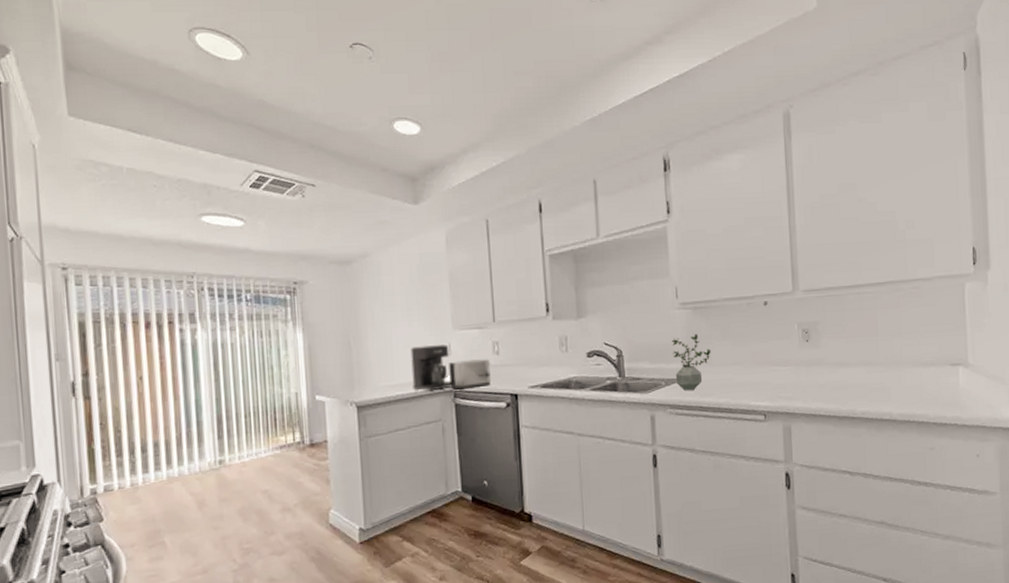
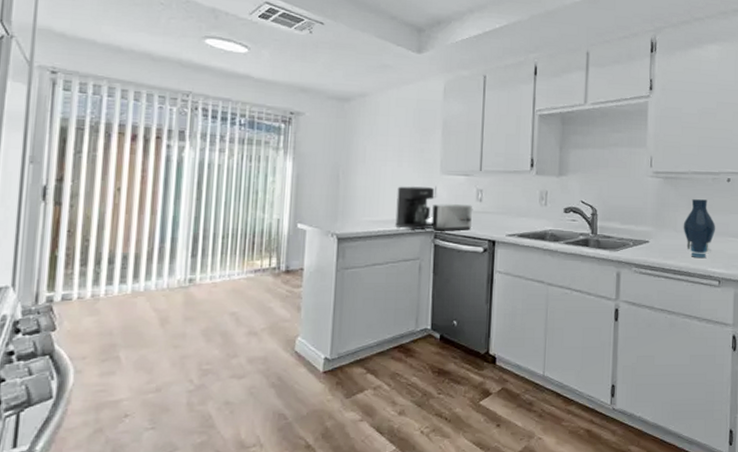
potted plant: present [672,333,711,391] -> none [642,200,677,253]
vase: none [718,327,756,393] -> present [683,199,716,259]

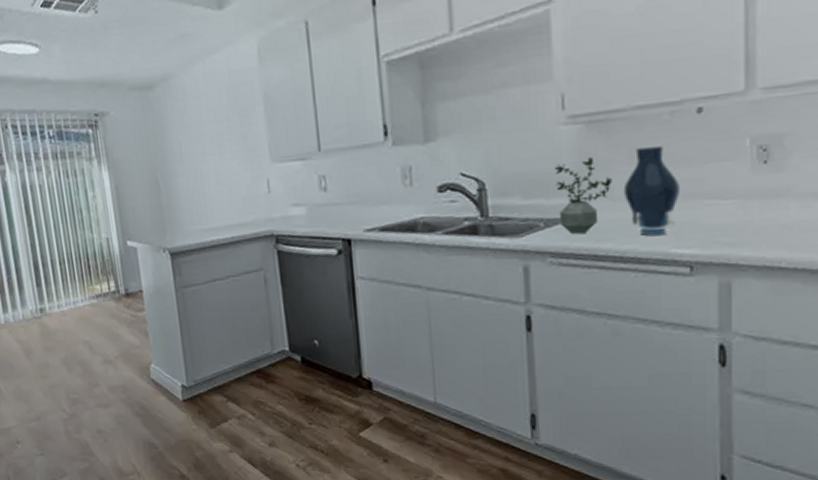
coffee maker: present [395,186,435,229] -> none [224,180,273,235]
toaster: present [432,204,473,231] -> none [268,197,318,234]
potted plant: none [642,200,677,253] -> present [555,156,612,235]

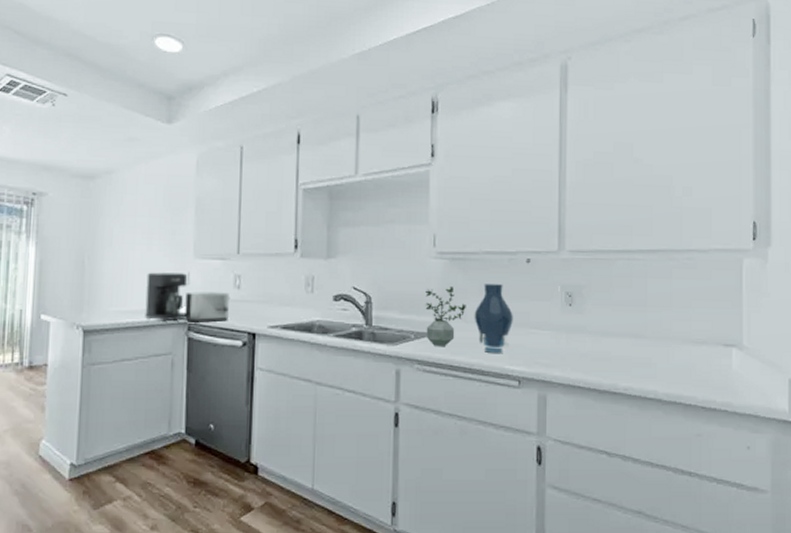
coffee maker: none [224,180,273,235] -> present [145,272,188,320]
toaster: none [268,197,318,234] -> present [185,291,231,323]

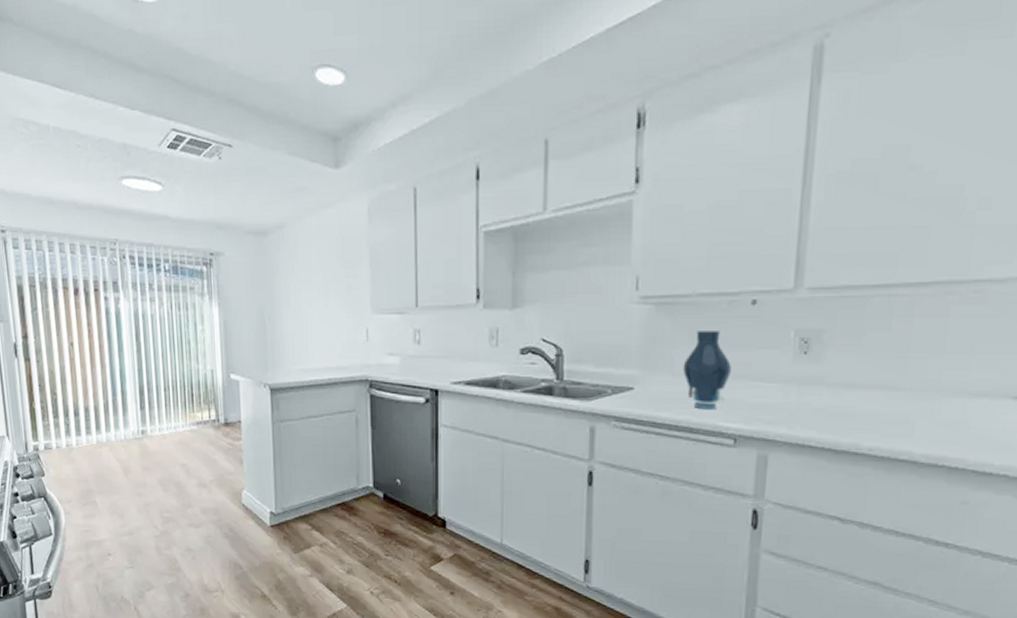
coffee maker: present [145,272,188,320] -> none [326,329,367,378]
toaster: present [185,291,231,323] -> none [365,348,411,379]
potted plant: present [425,285,466,348] -> none [625,334,674,403]

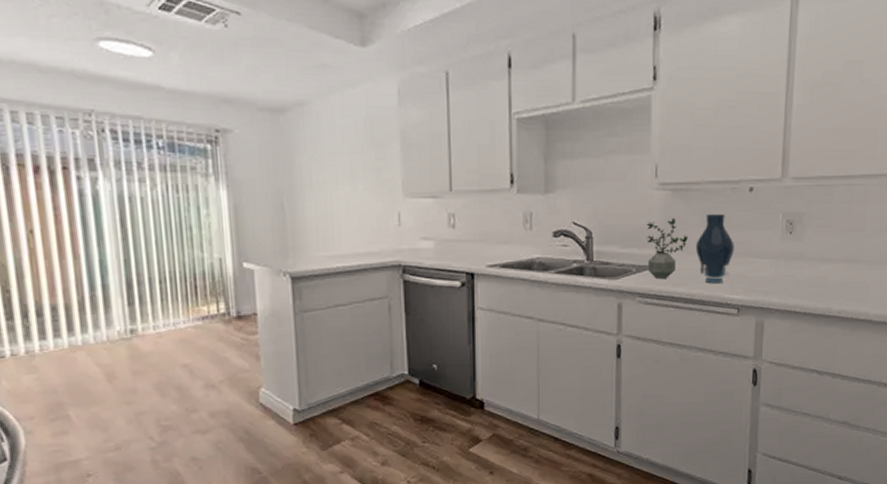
potted plant: none [625,334,674,403] -> present [647,217,688,280]

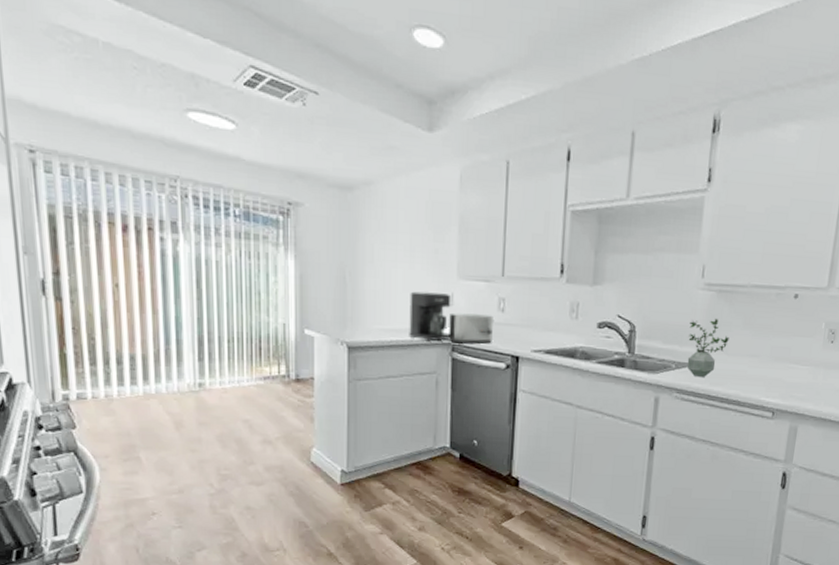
coffee maker: none [354,214,400,264] -> present [409,291,452,341]
toaster: none [398,232,446,264] -> present [449,312,495,344]
vase: present [695,214,735,284] -> none [735,317,775,387]

